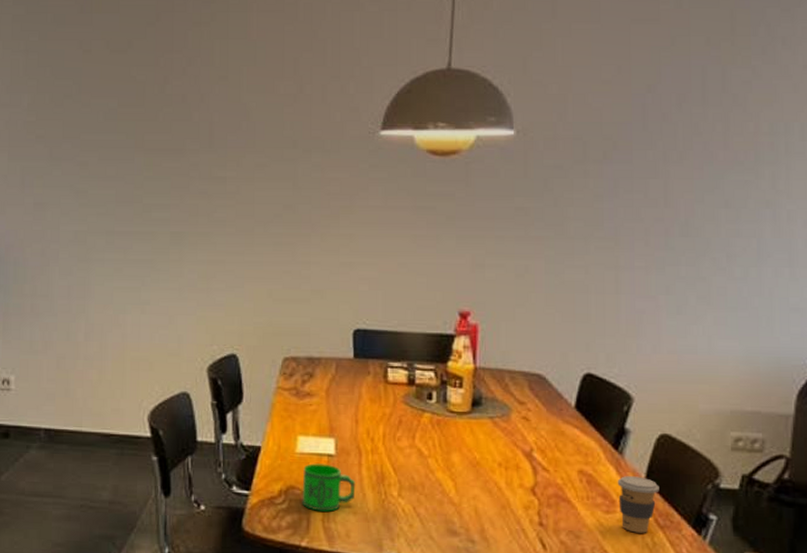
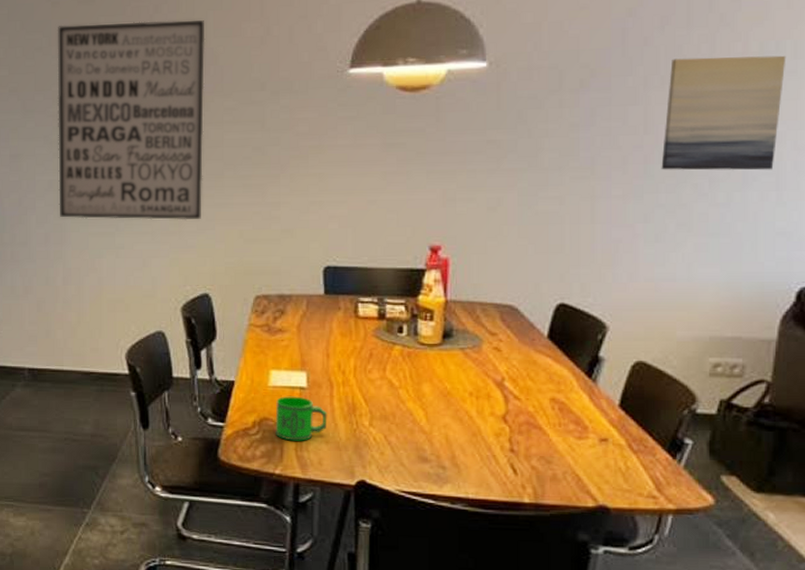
wall art: none [83,74,238,277] -> present [57,20,205,220]
coffee cup: present [617,476,659,533] -> none [590,403,634,458]
wall art: none [681,135,795,247] -> present [661,55,786,170]

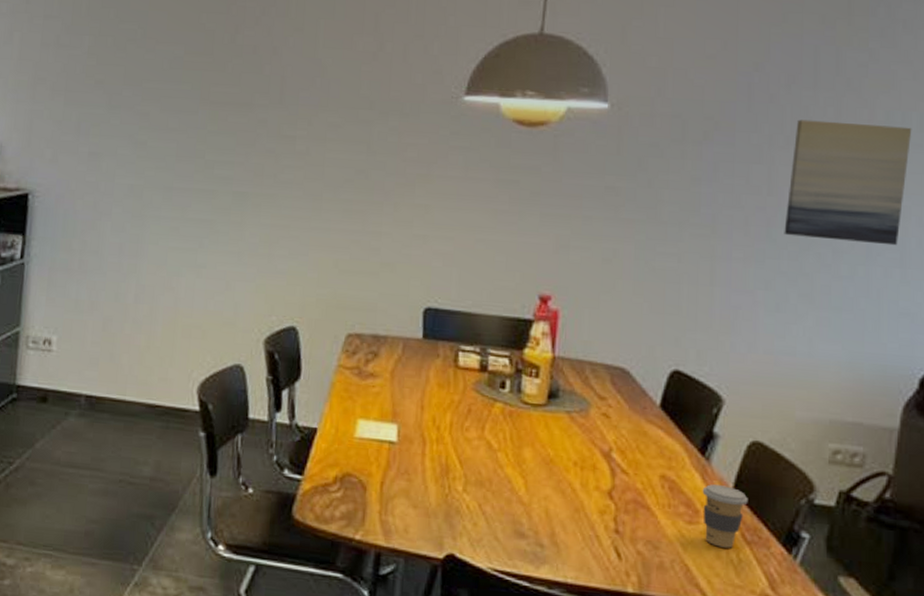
wall art: present [57,20,205,220] -> none [138,18,314,243]
mug: present [275,396,327,441] -> none [358,450,418,504]
coffee cup: none [590,403,634,458] -> present [702,484,748,548]

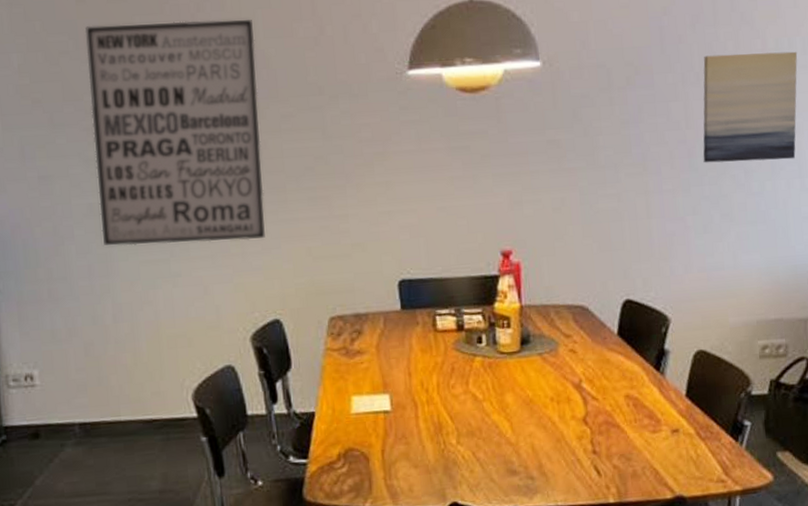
wall art: none [138,18,314,243] -> present [85,19,265,246]
coffee cup: present [702,484,748,548] -> none [661,393,699,448]

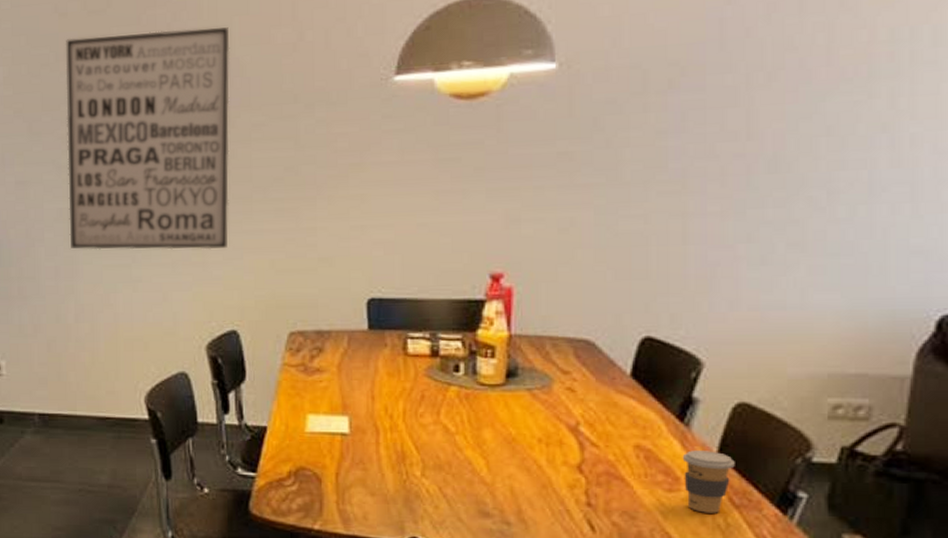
coffee cup: none [661,393,699,448] -> present [682,450,735,513]
wall art: present [703,51,798,163] -> none [767,43,923,182]

